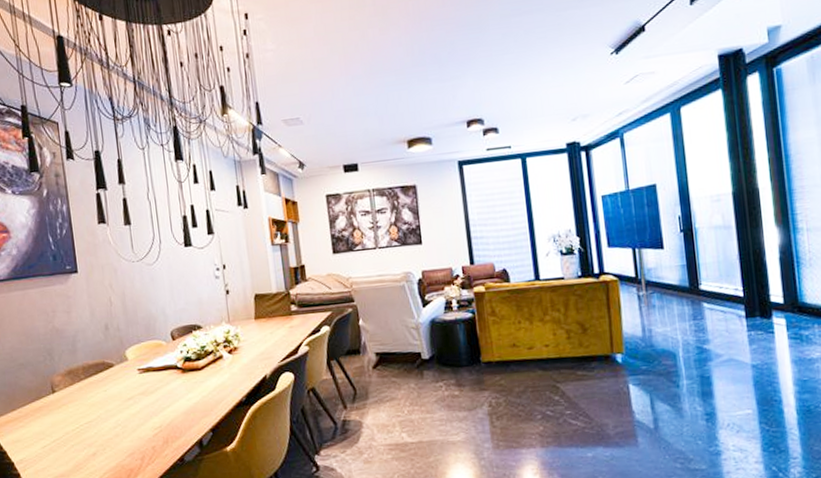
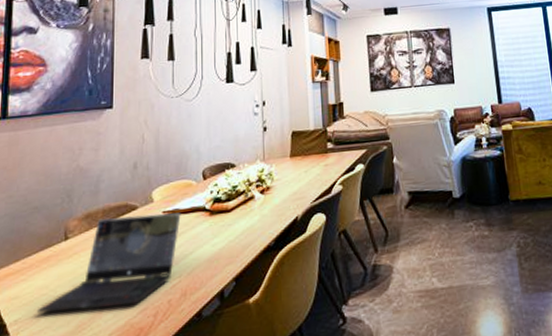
laptop computer: none [37,370,155,455] -> present [36,212,181,314]

